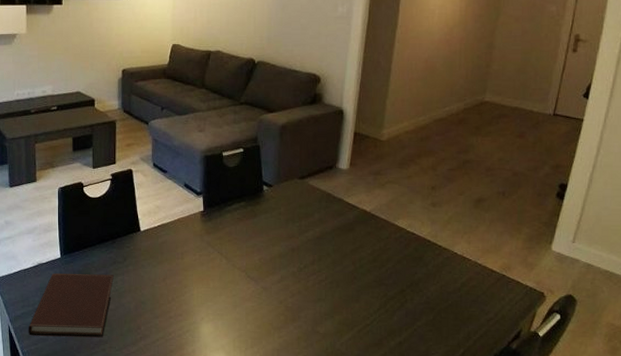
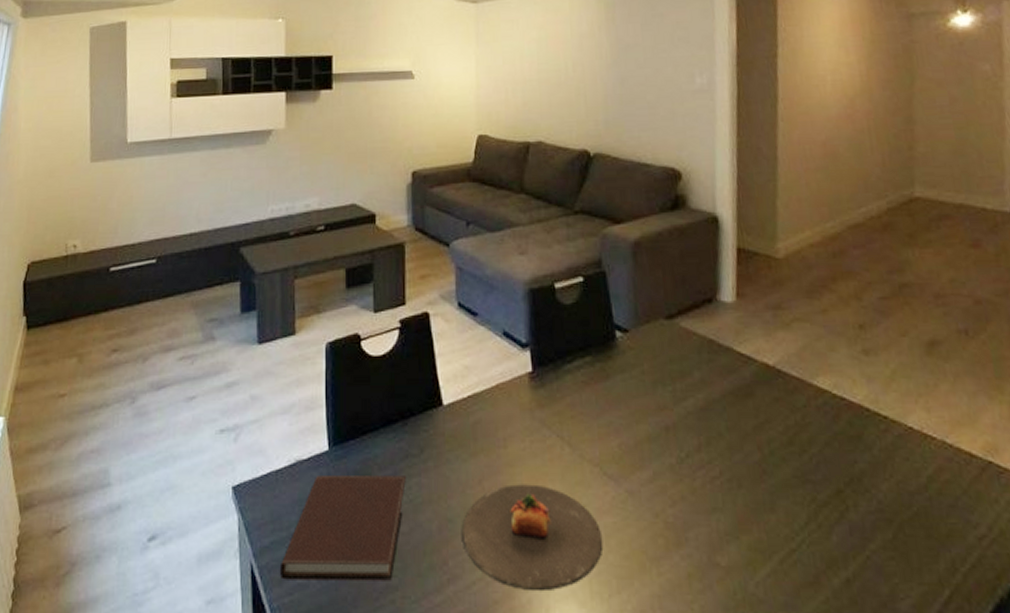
plate: none [151,281,244,346] -> present [462,484,603,592]

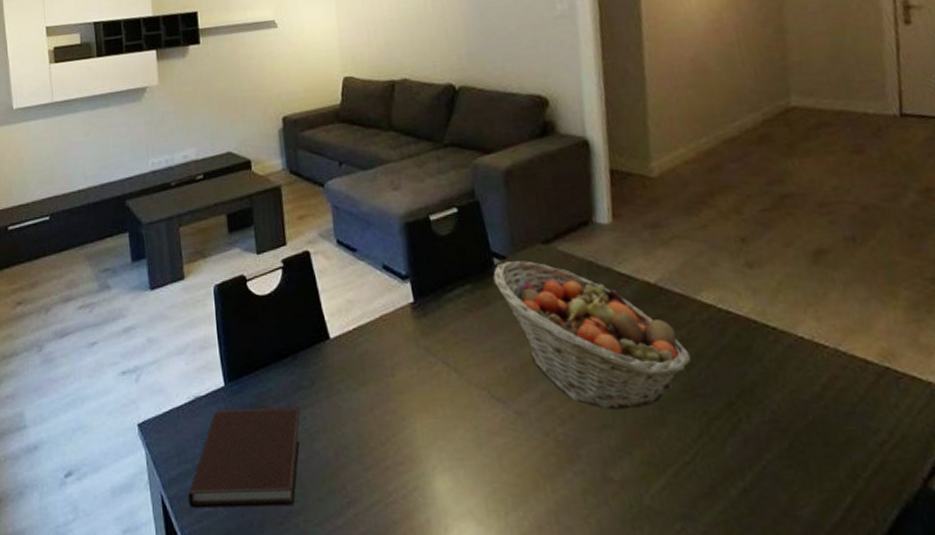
plate: present [462,484,603,592] -> none [357,409,496,512]
fruit basket: none [614,335,804,493] -> present [493,260,692,410]

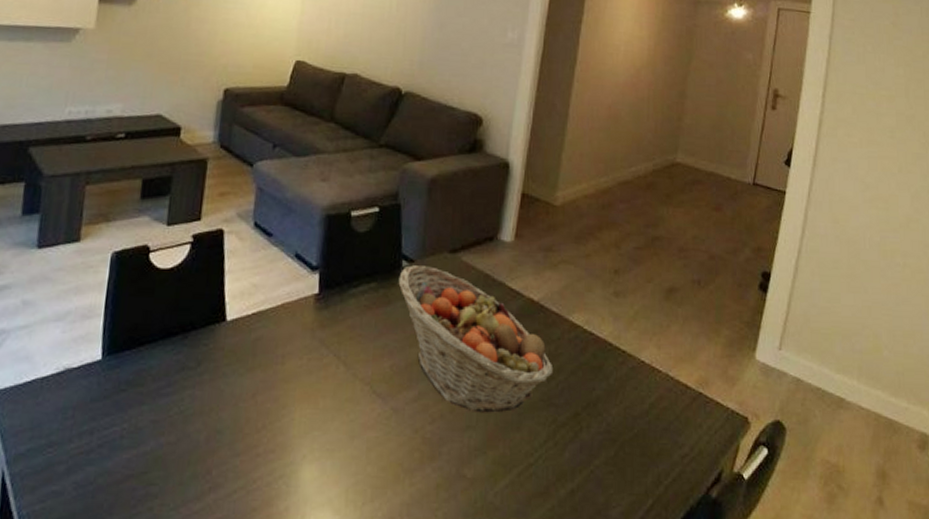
notebook: present [188,407,300,509] -> none [34,385,179,489]

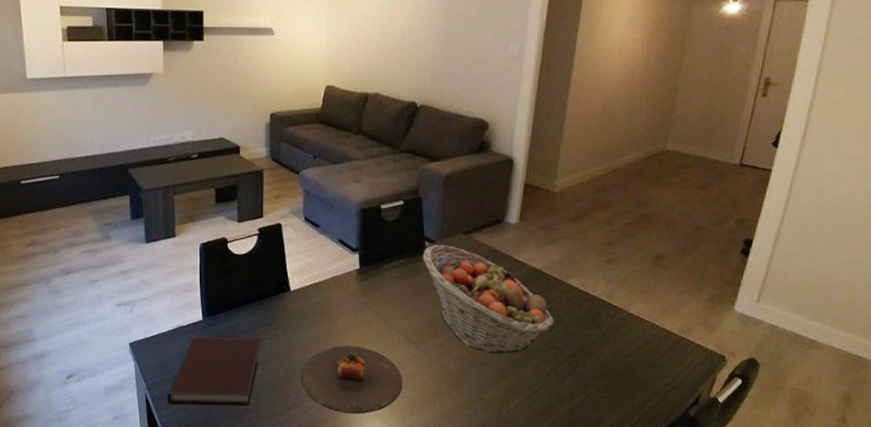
notebook: none [34,385,179,489] -> present [168,337,261,406]
plate: none [229,399,364,500] -> present [302,345,403,414]

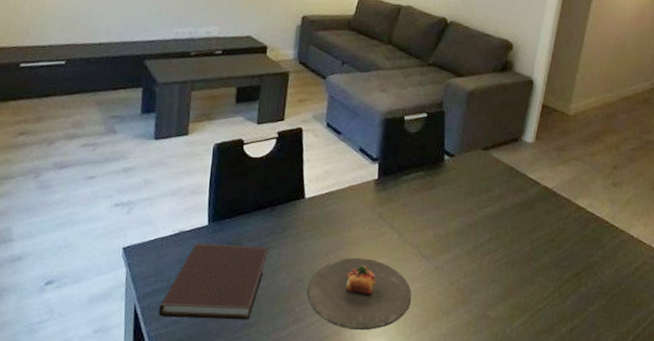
fruit basket: present [423,245,554,354] -> none [441,159,561,271]

